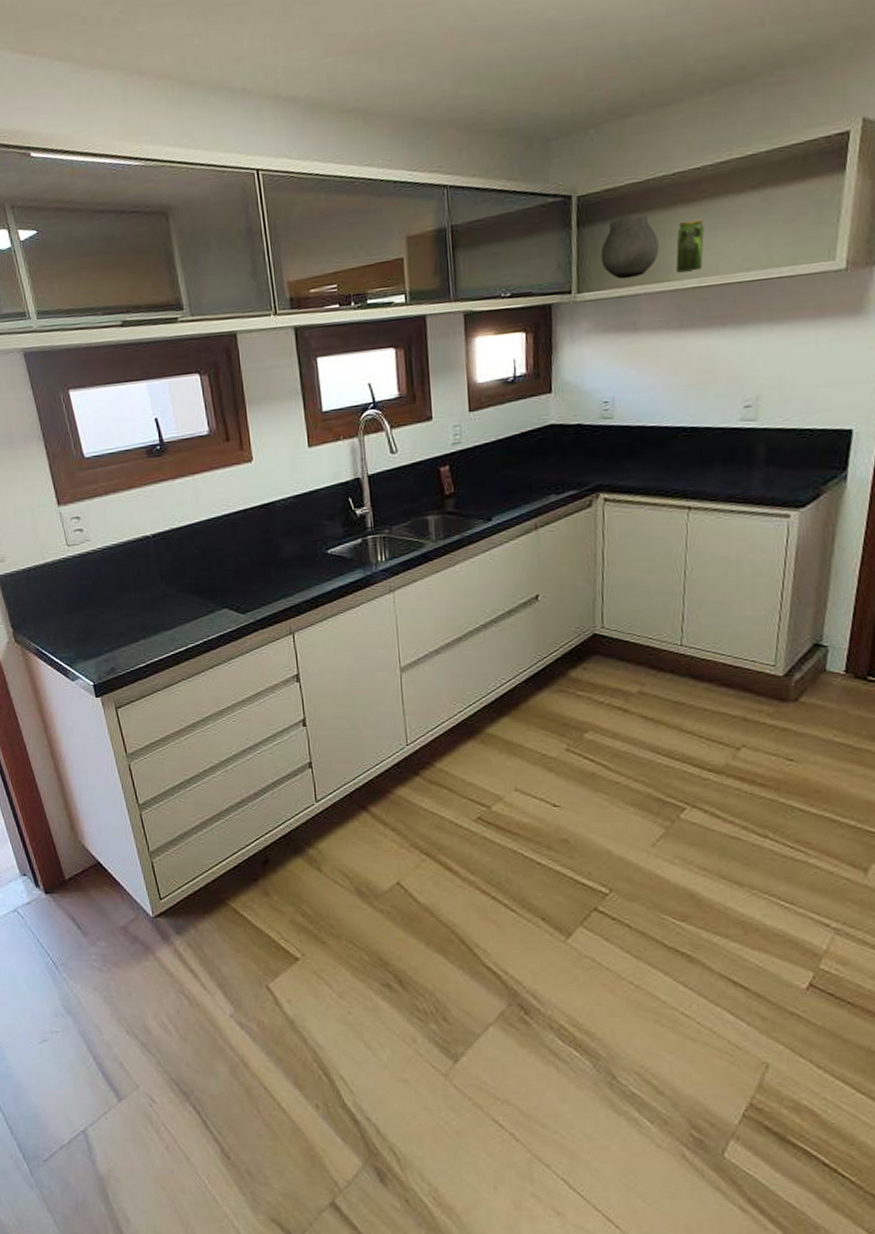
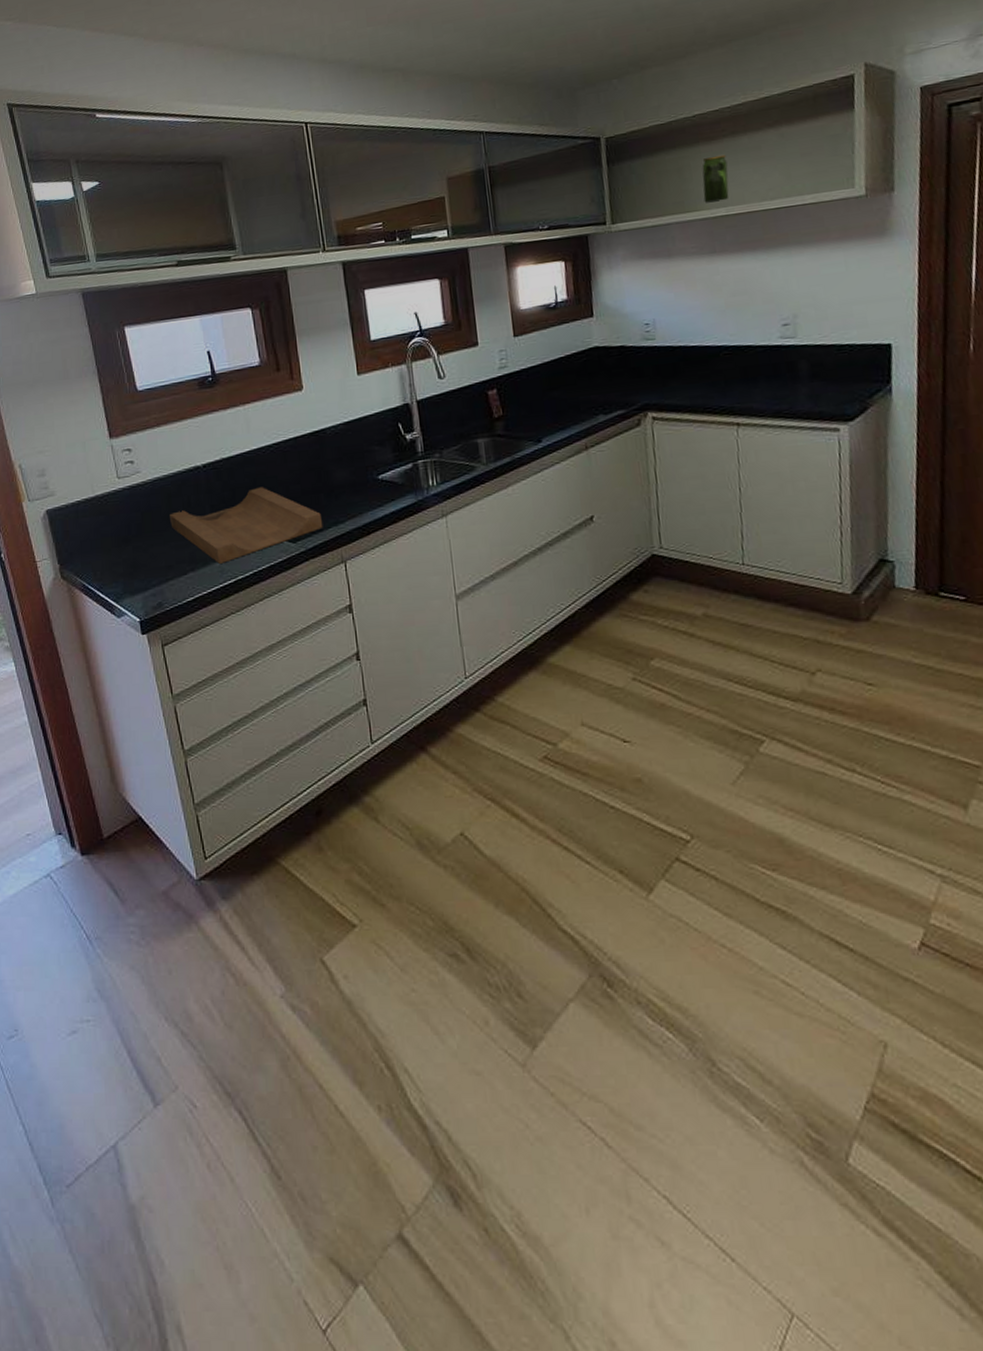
cutting board: none [119,558,272,632] -> present [169,487,323,564]
ceramic pot: present [600,214,659,280] -> none [631,151,686,211]

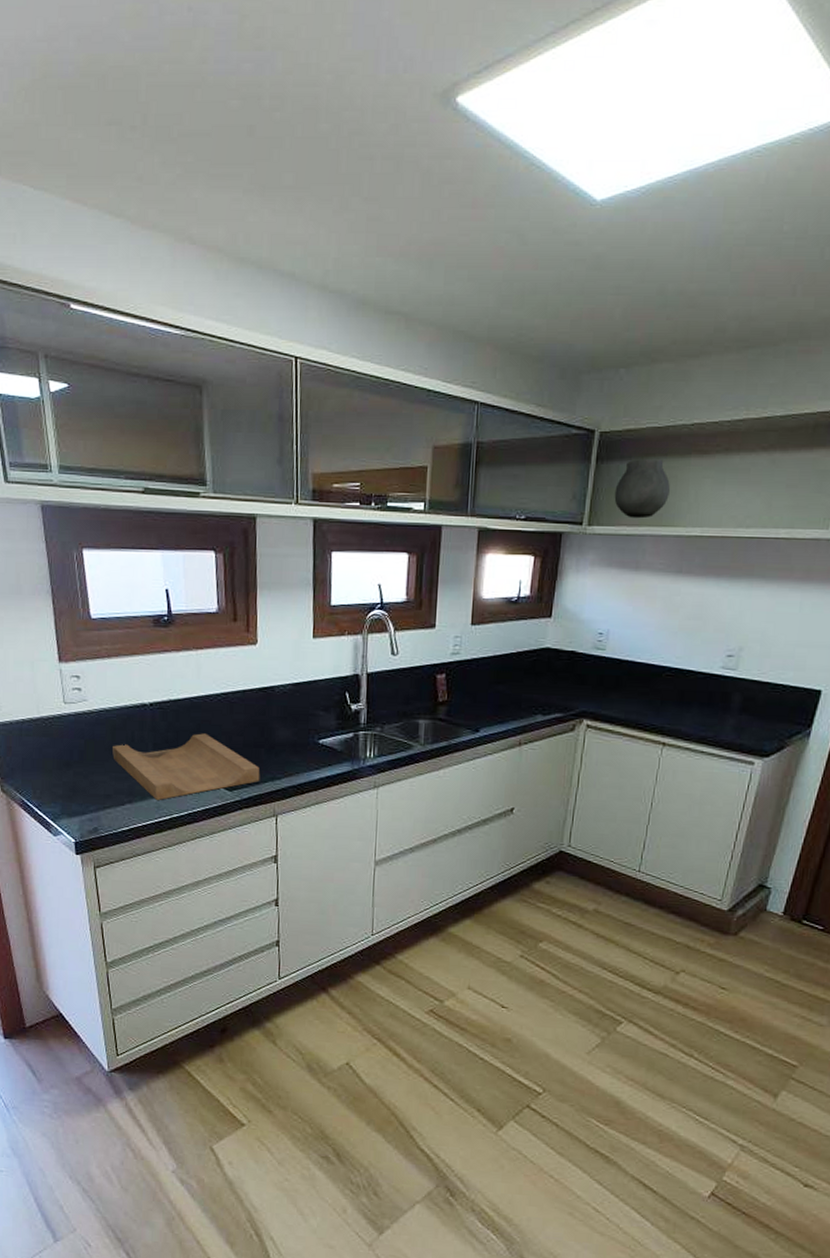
ceramic pot: none [631,151,686,211] -> present [614,458,670,519]
jar: present [702,154,729,203] -> none [682,471,714,520]

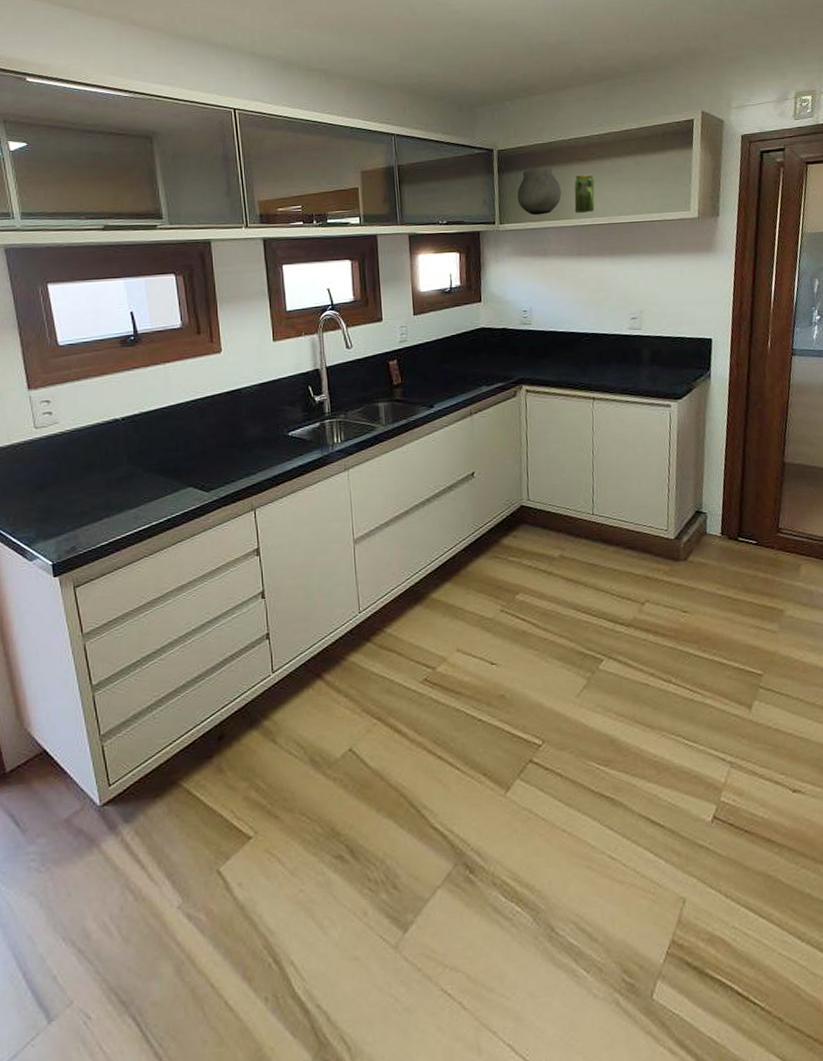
cutting board: present [111,733,260,800] -> none [85,440,236,510]
jar: none [682,471,714,520] -> present [574,174,595,213]

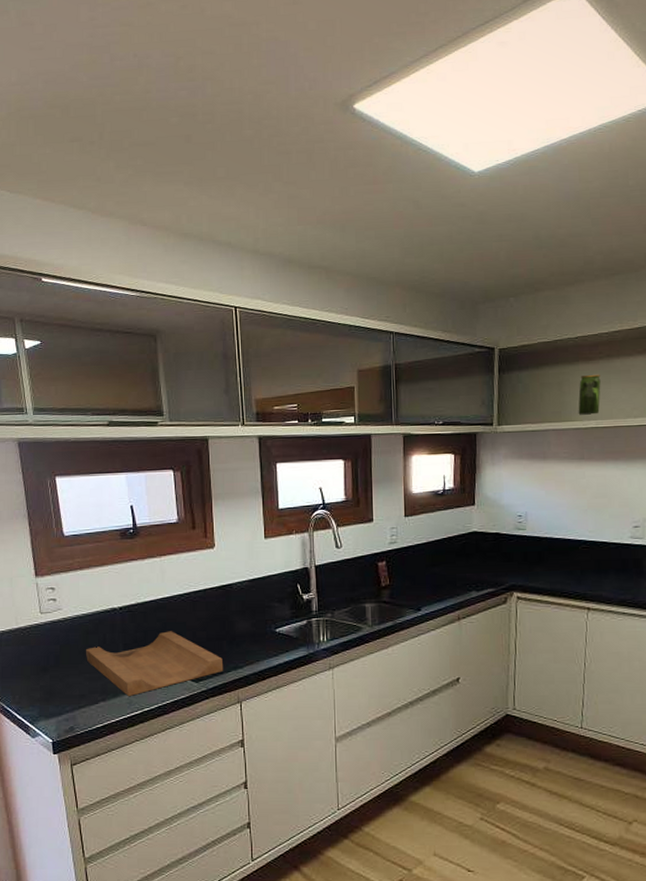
cutting board: none [85,440,236,510] -> present [85,631,224,696]
ceramic pot: present [517,167,561,216] -> none [517,366,564,417]

